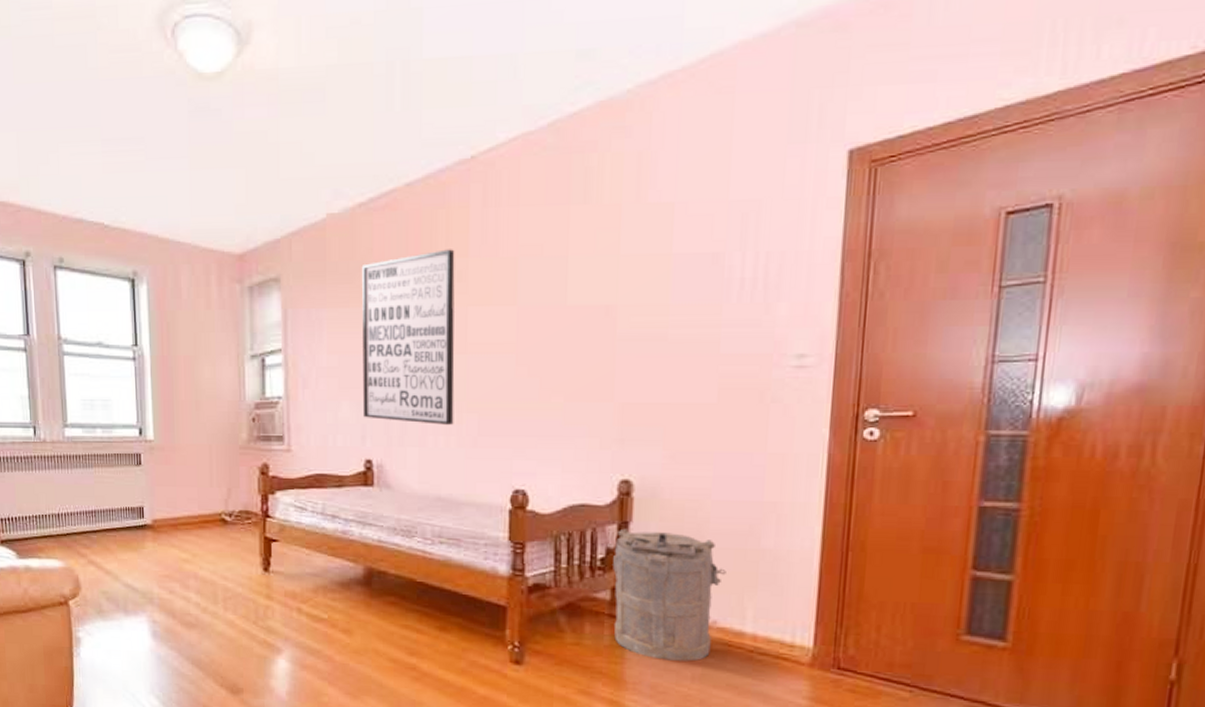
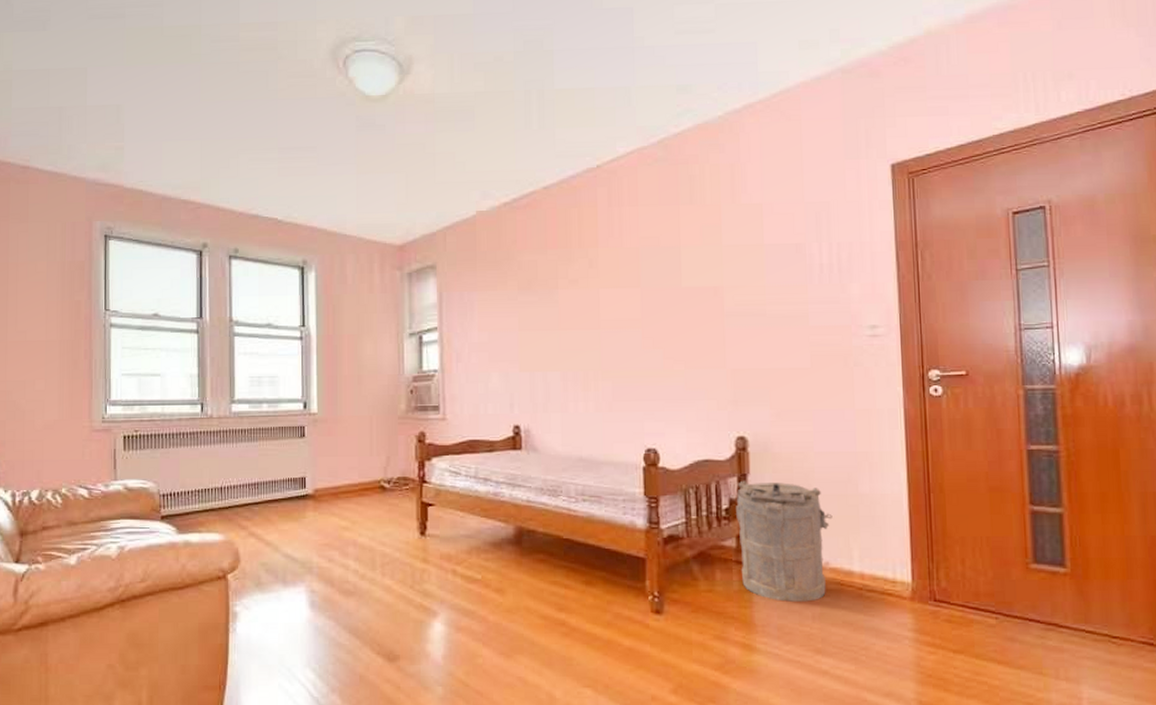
wall art: present [361,249,455,425] -> none [507,241,591,392]

